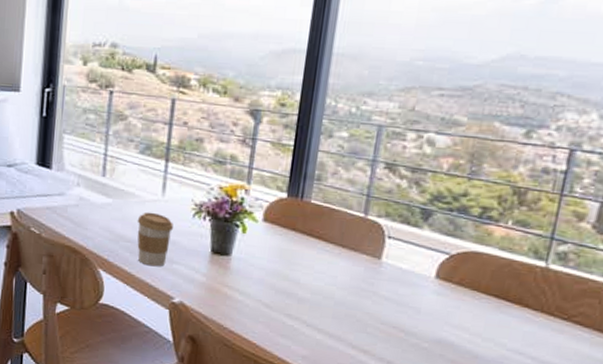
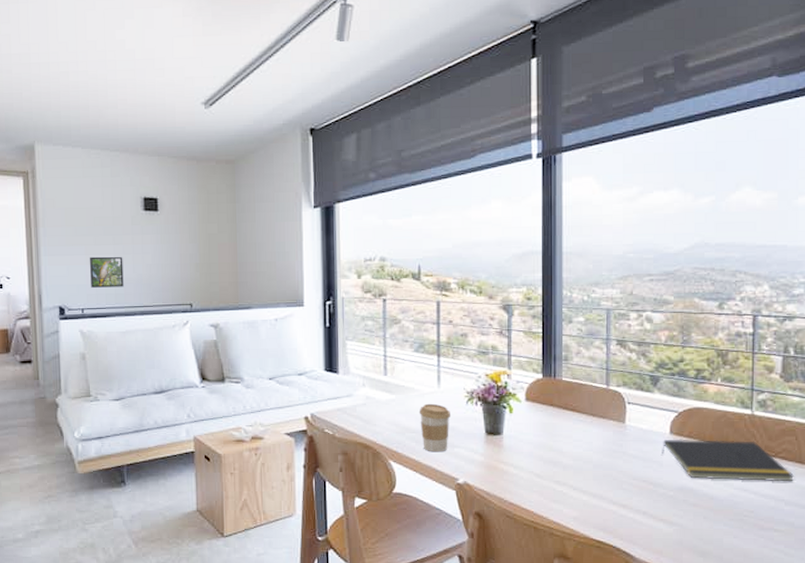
notepad: none [419,284,589,352] -> present [661,439,795,482]

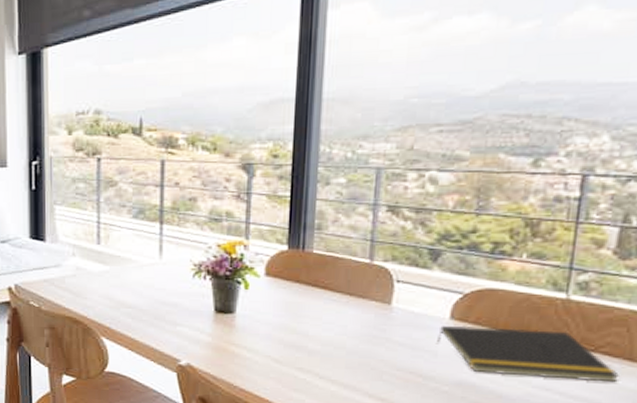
coffee cup: present [418,403,452,452] -> none [136,276,175,331]

